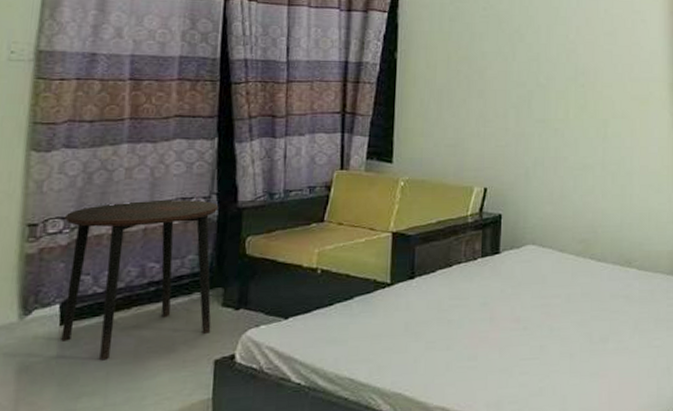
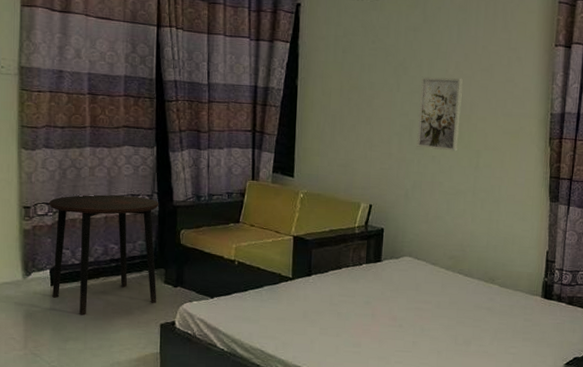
wall art: none [537,43,585,122] -> present [417,76,463,152]

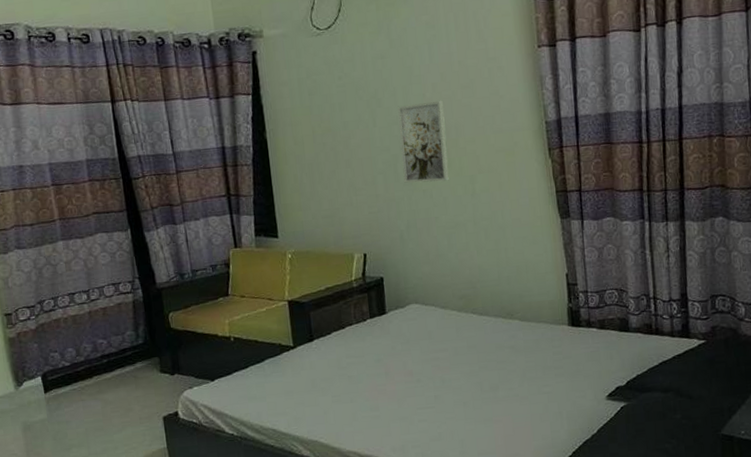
side table: present [49,194,159,314] -> none [29,284,156,419]

